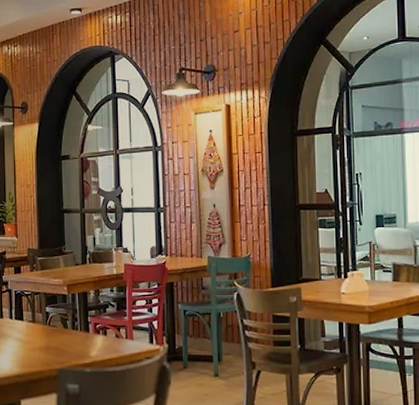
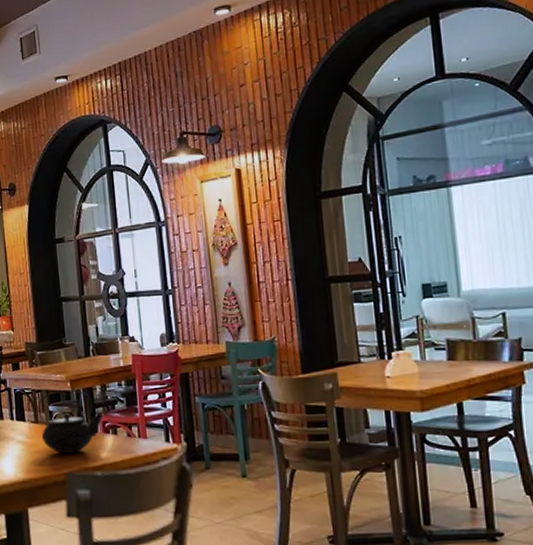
teapot: none [35,292,96,351] -> present [37,389,104,453]

